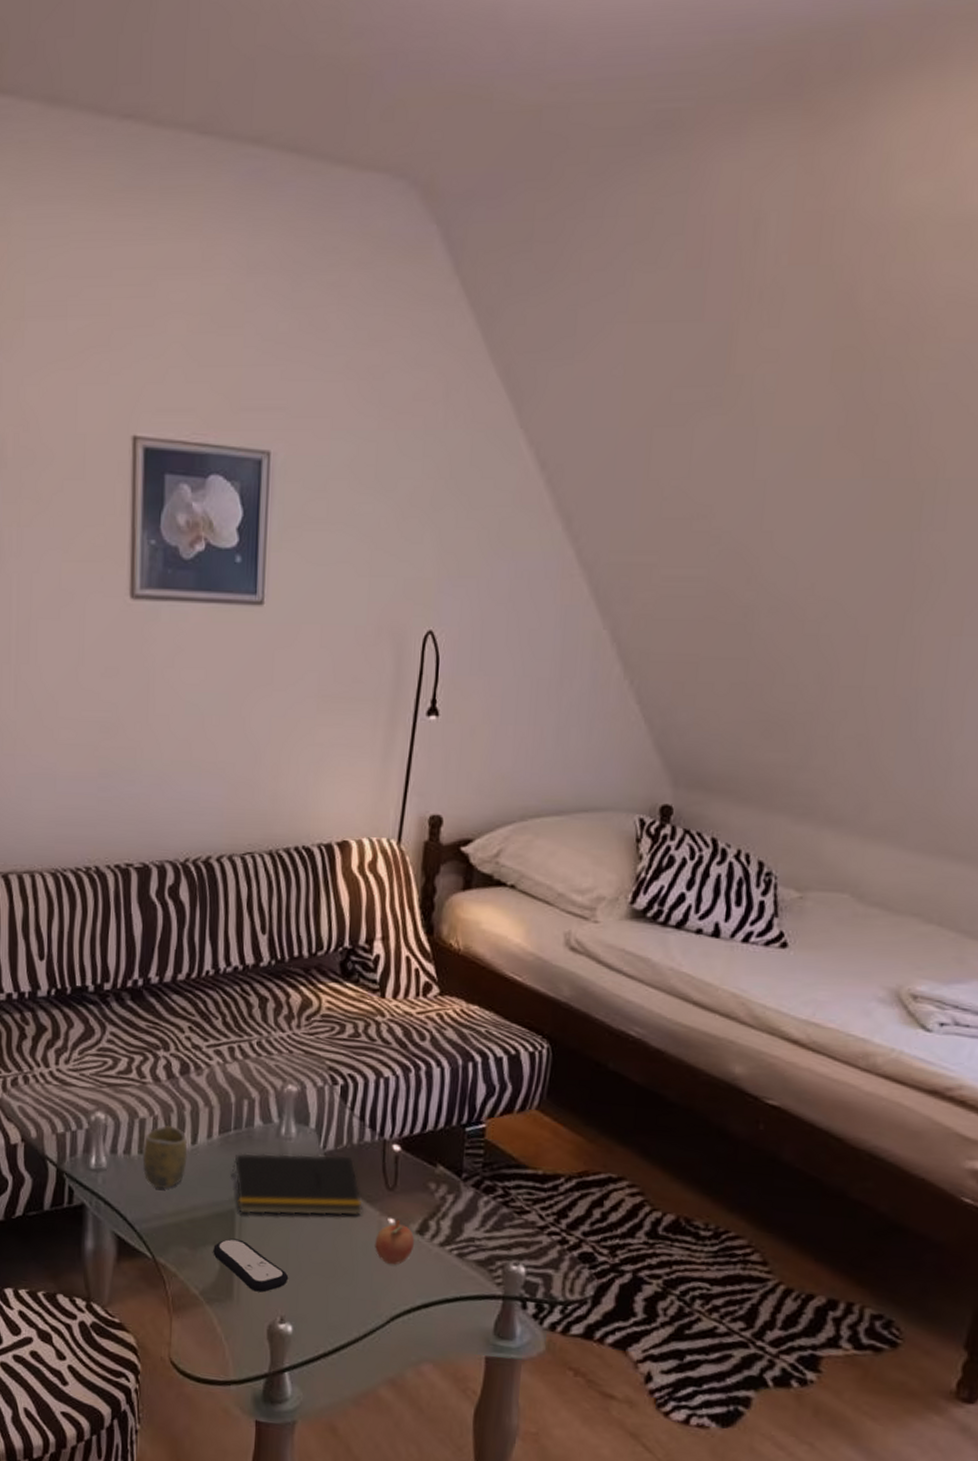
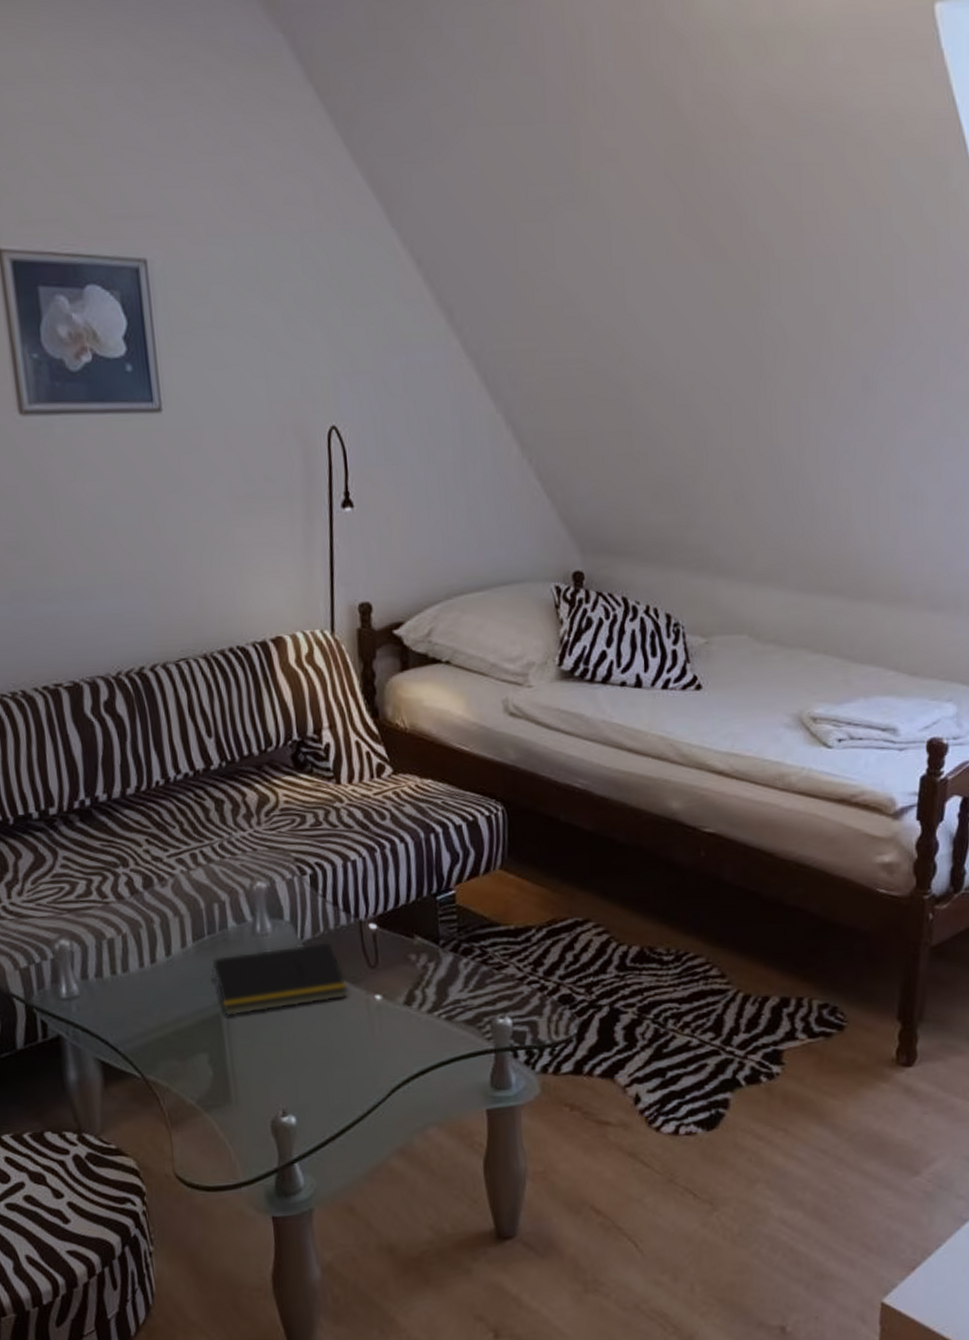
cup: present [143,1125,188,1189] -> none [115,941,164,1006]
remote control: present [213,1238,289,1293] -> none [204,1042,285,1091]
fruit: present [375,1219,415,1265] -> none [365,994,404,1040]

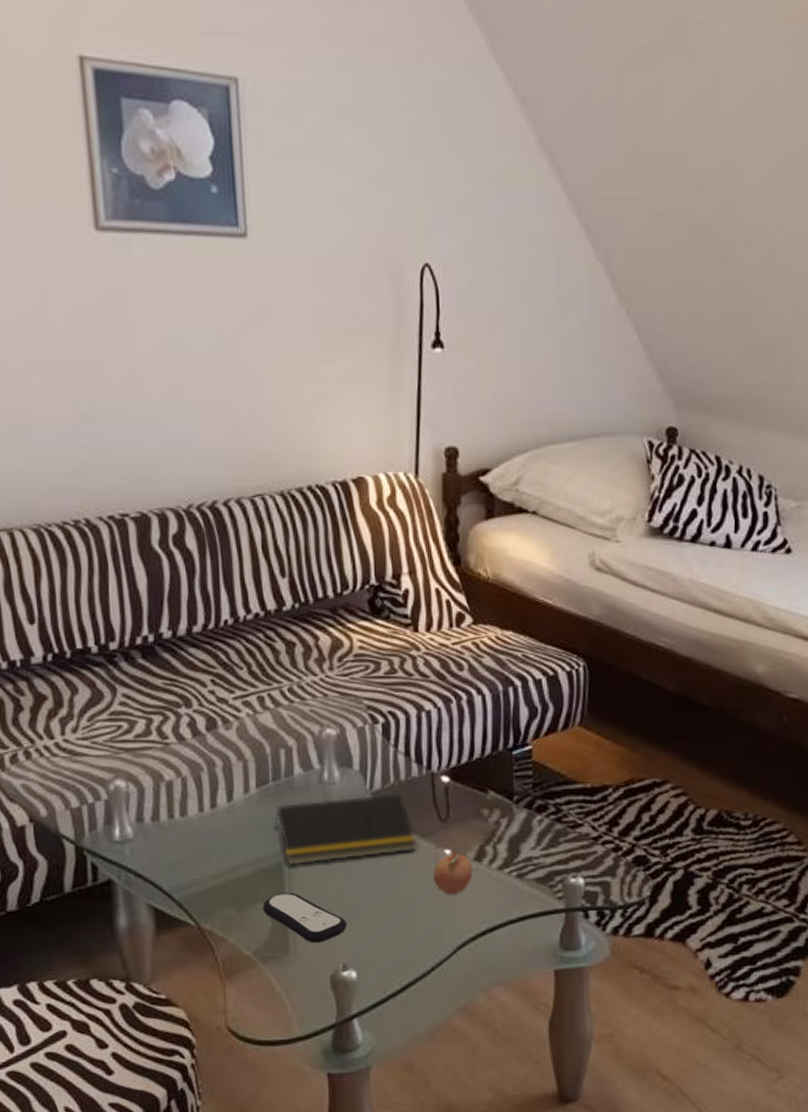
remote control: none [204,1042,285,1091] -> present [263,892,348,943]
fruit: none [365,994,404,1040] -> present [433,849,474,895]

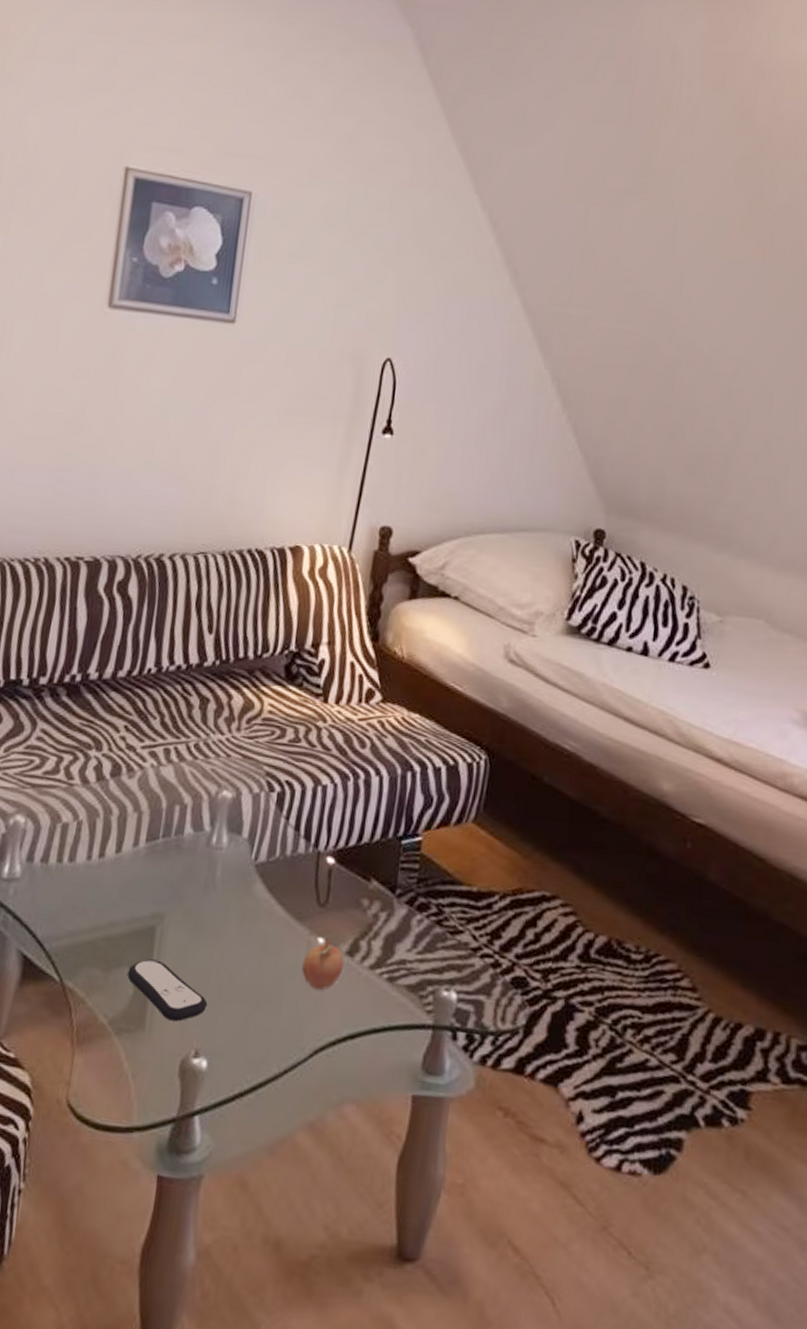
notepad: present [274,792,418,865] -> none [155,863,293,936]

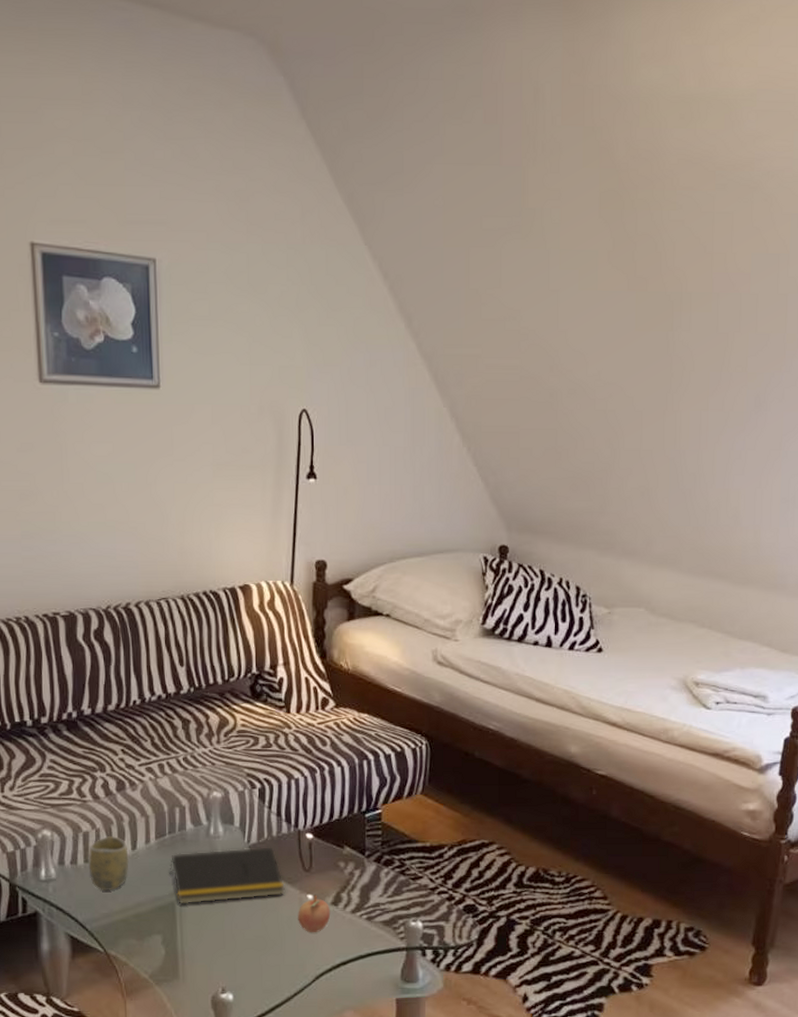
cup: none [60,831,111,902] -> present [88,835,129,890]
remote control: present [127,959,208,1022] -> none [158,927,227,969]
notepad: none [155,863,293,936] -> present [169,846,286,904]

